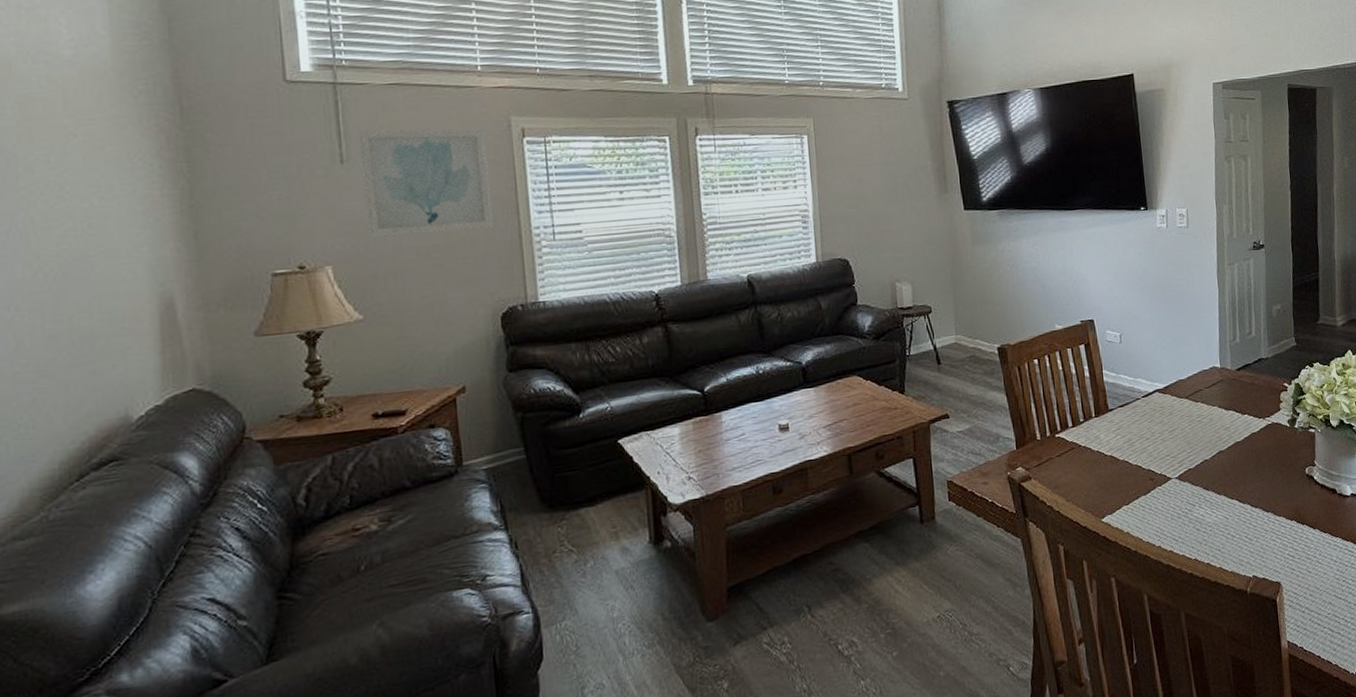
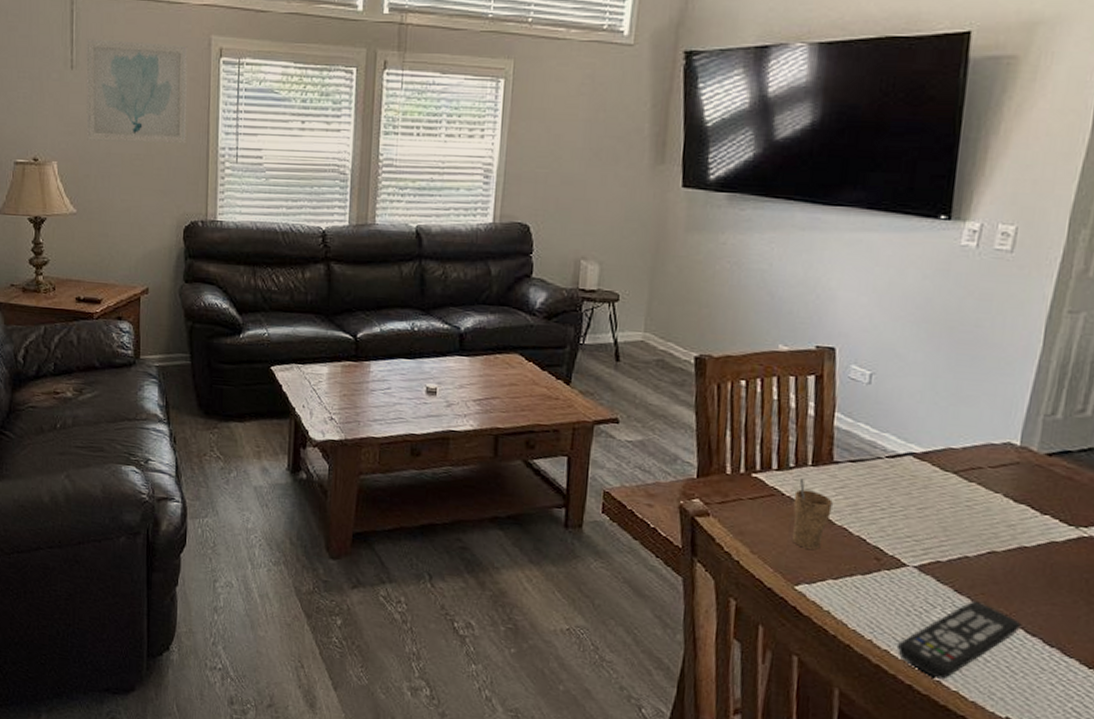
cup: none [1087,429,1115,486] -> present [791,478,833,550]
remote control: none [1178,492,1248,562] -> present [897,600,1022,680]

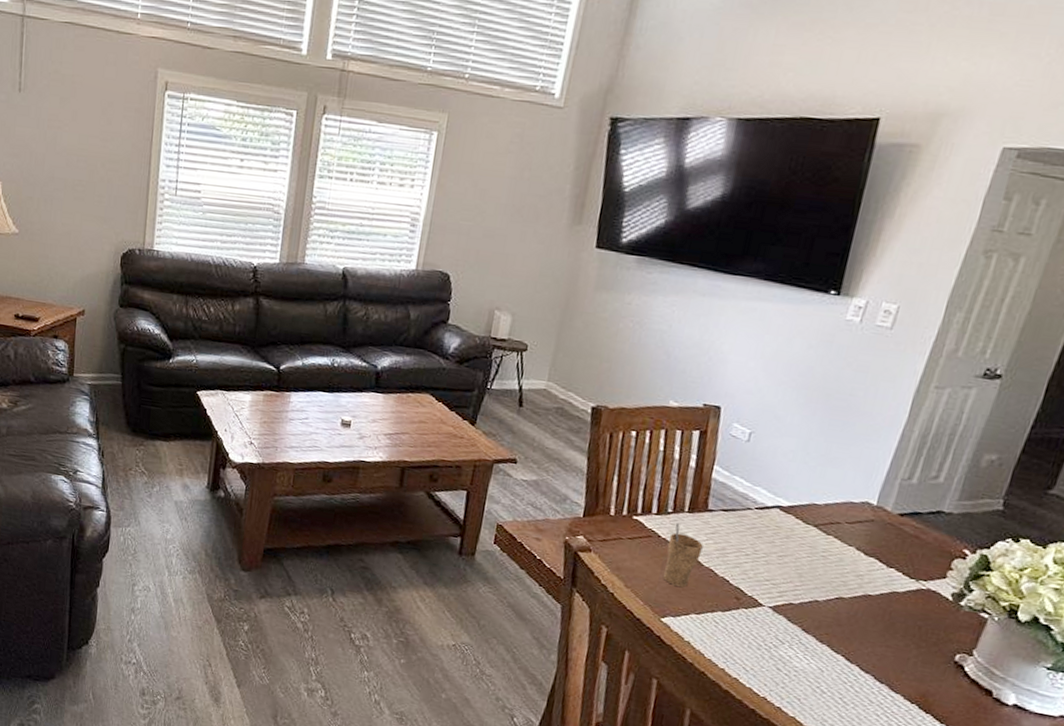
wall art: present [85,38,188,144] -> none [31,62,135,174]
remote control: present [897,600,1022,680] -> none [746,639,858,706]

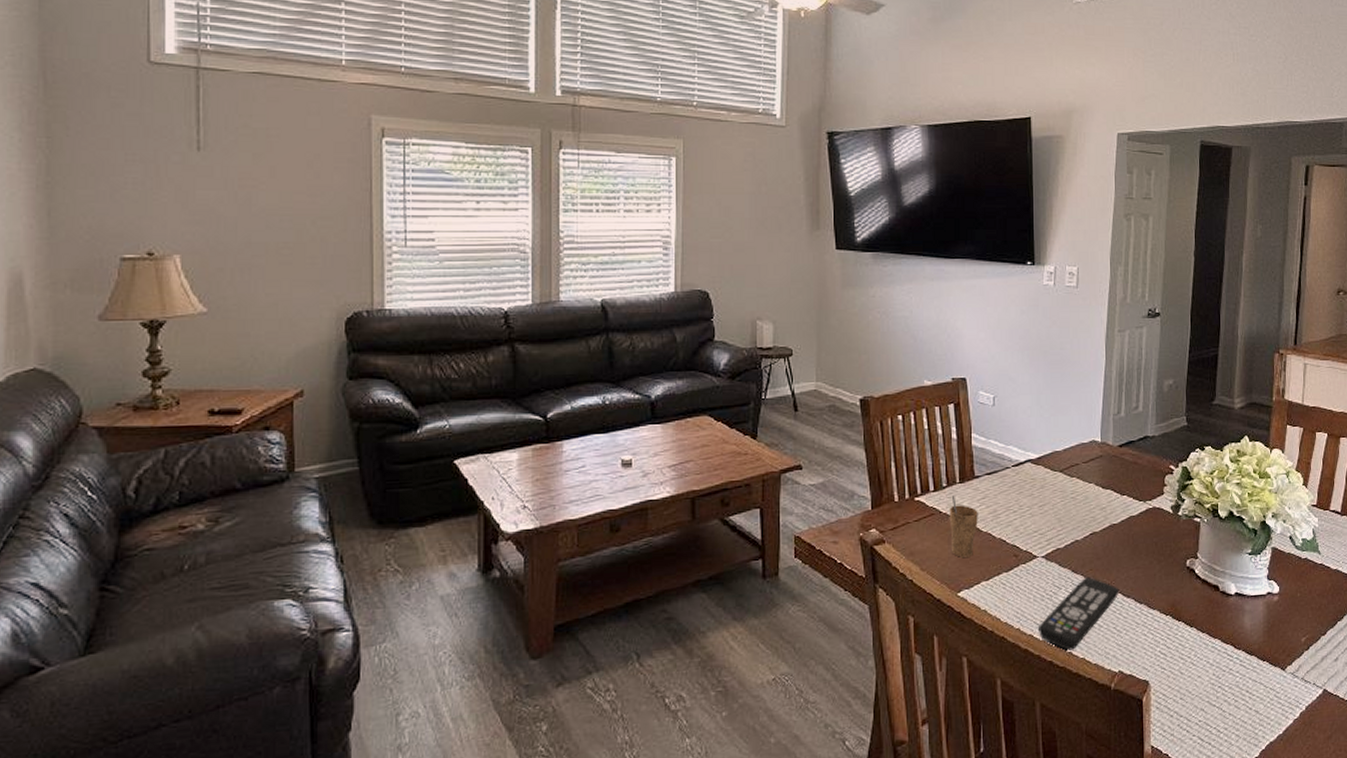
remote control: none [746,639,858,706] -> present [1039,576,1120,651]

